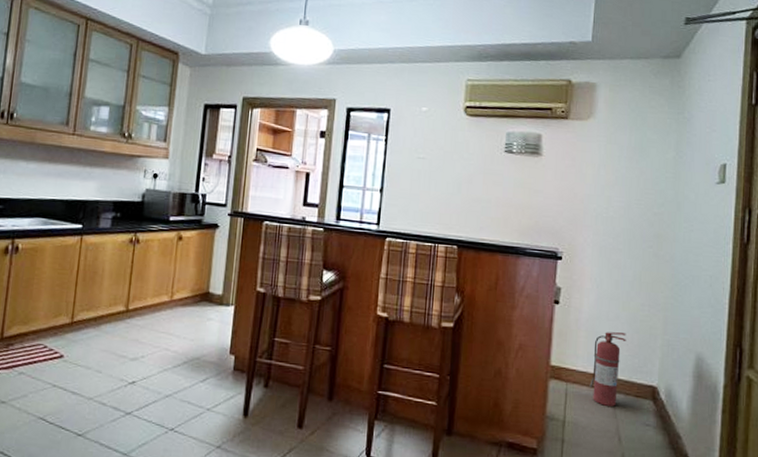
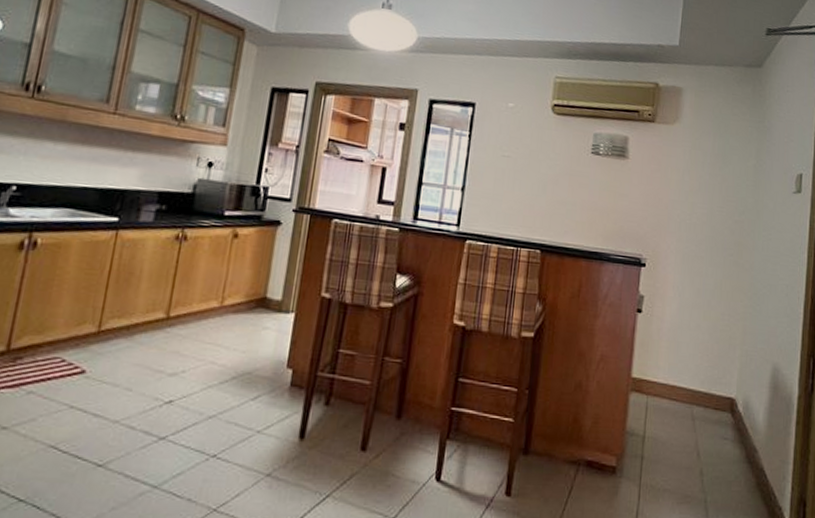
fire extinguisher: present [589,332,626,406] -> none [670,342,707,420]

